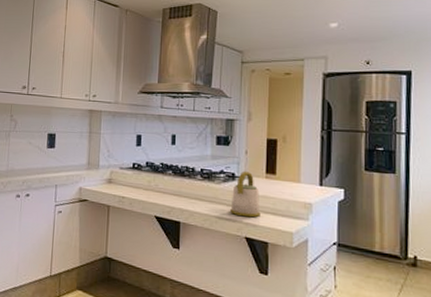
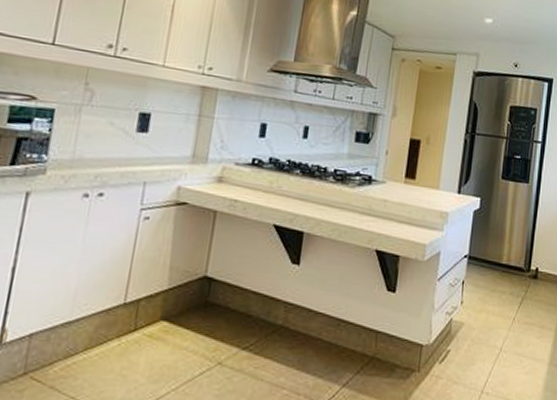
kettle: present [229,170,261,218] -> none [361,173,396,228]

